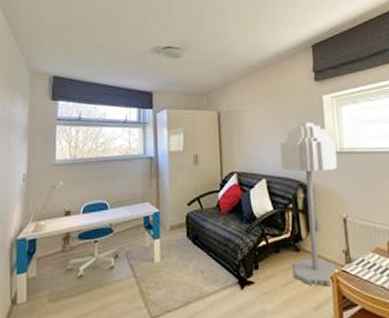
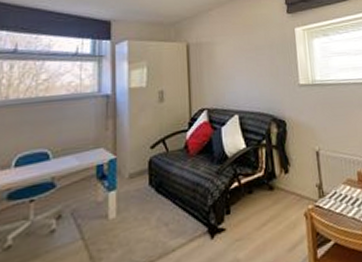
floor lamp: present [279,122,339,287] -> none [252,54,313,226]

